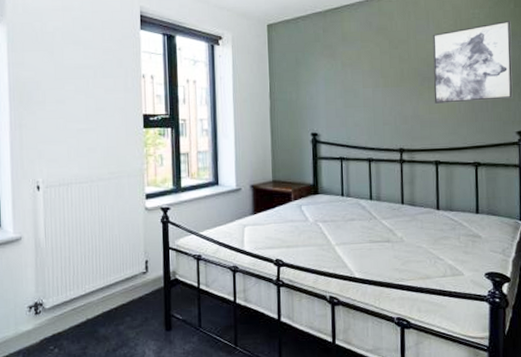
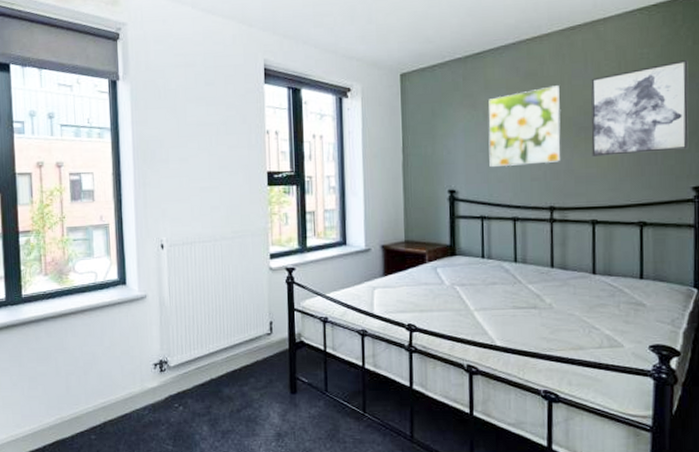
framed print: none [346,40,408,112] -> present [488,85,561,167]

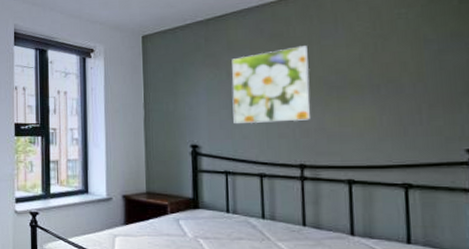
wall art: present [591,59,689,156] -> none [342,18,460,115]

